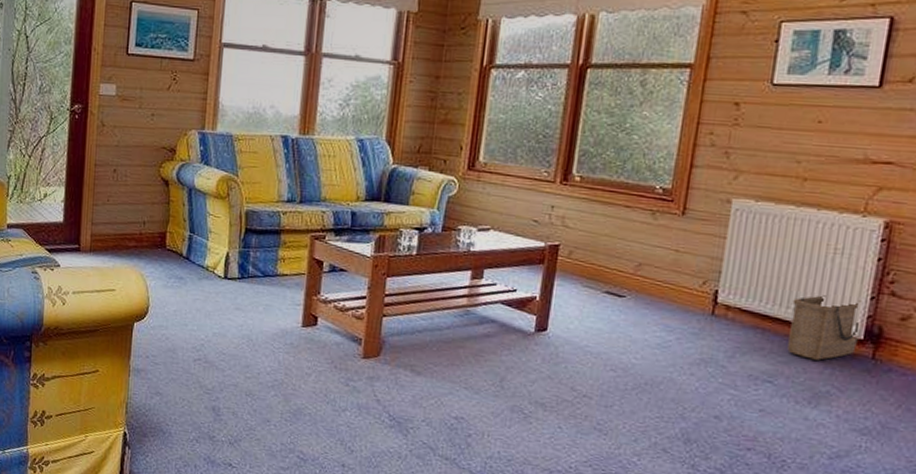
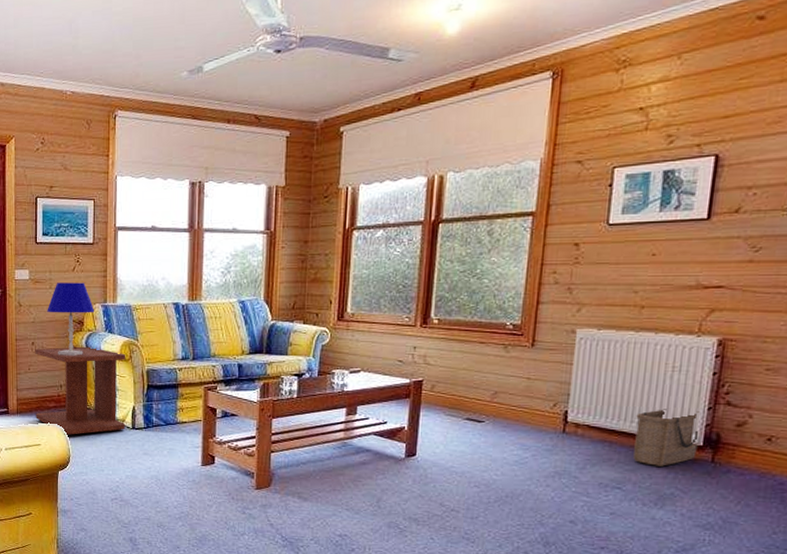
side table: none [112,176,223,281] -> present [35,346,126,435]
table lamp: none [134,102,190,189] -> present [47,282,95,356]

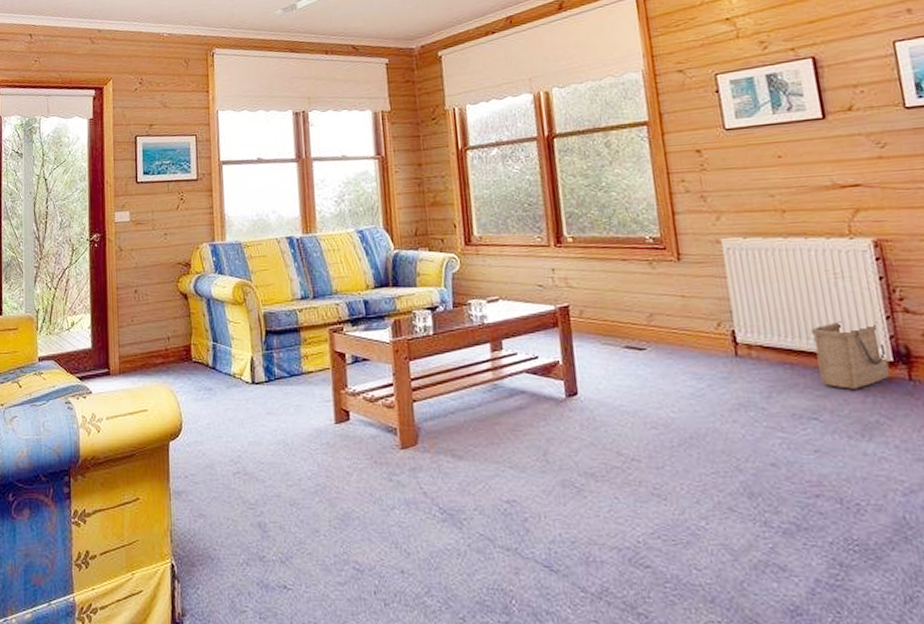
side table: present [35,346,126,435] -> none [138,291,245,396]
table lamp: present [47,282,95,356] -> none [150,221,203,303]

